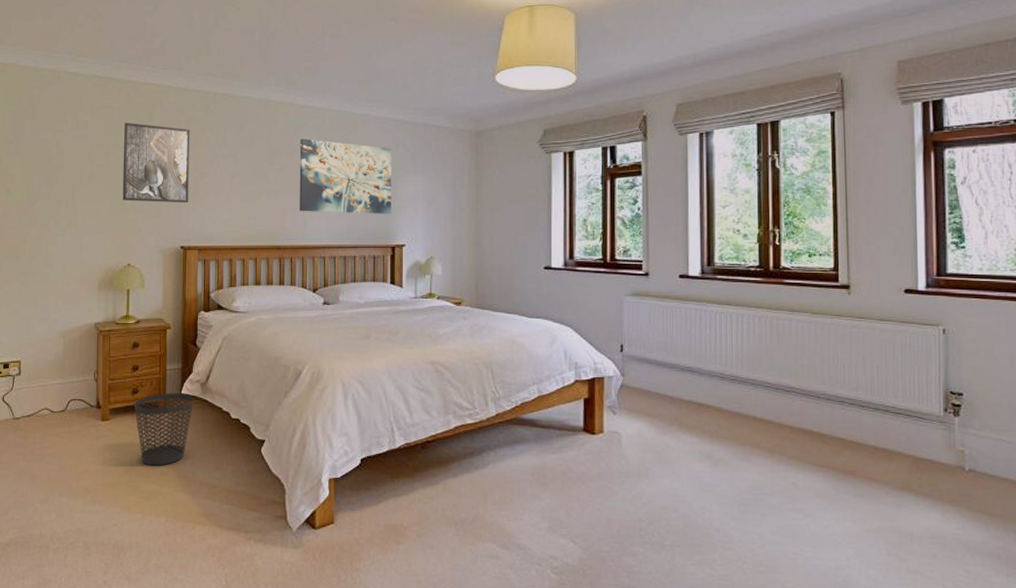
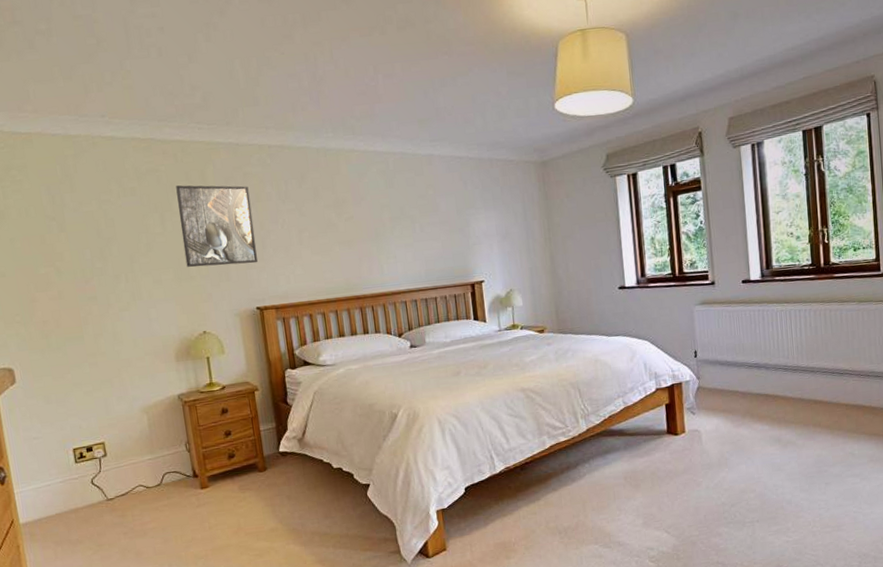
wastebasket: present [133,393,194,466] -> none [231,451,293,525]
wall art: present [299,138,392,214] -> none [365,184,467,260]

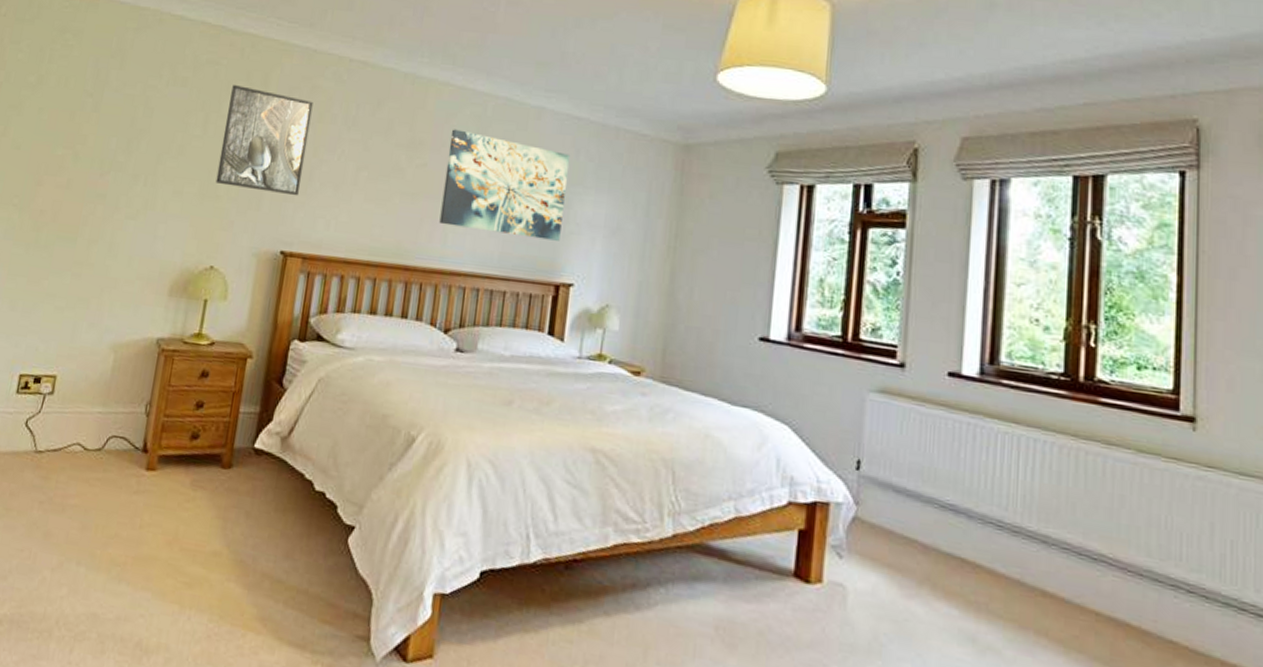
wall art: none [365,184,467,260] -> present [439,129,571,241]

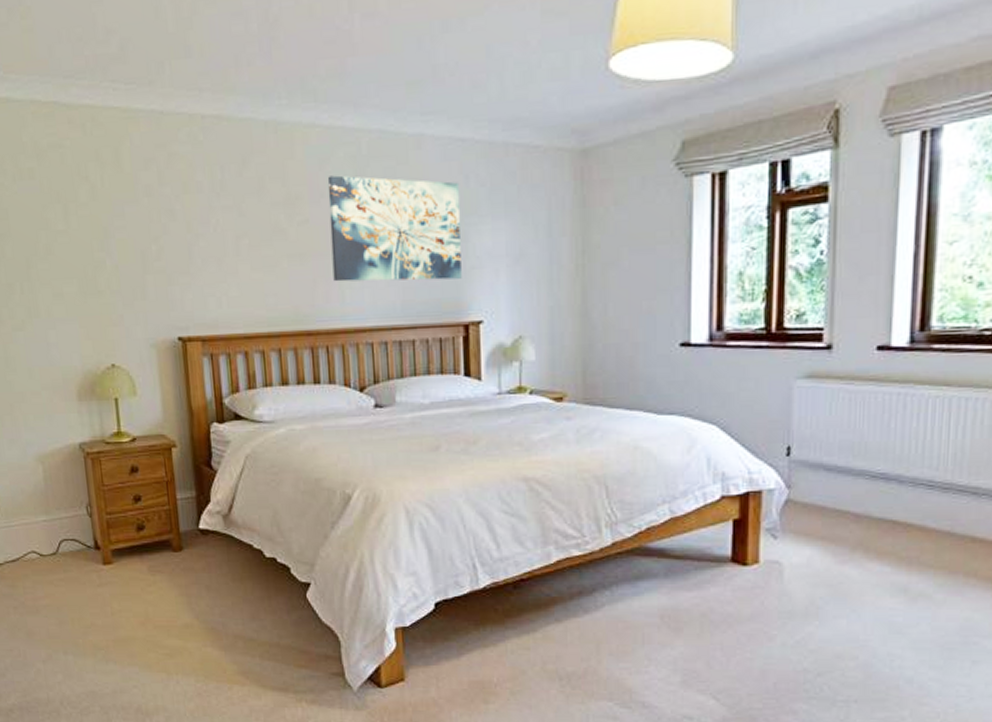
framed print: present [215,85,313,196] -> none [83,167,182,279]

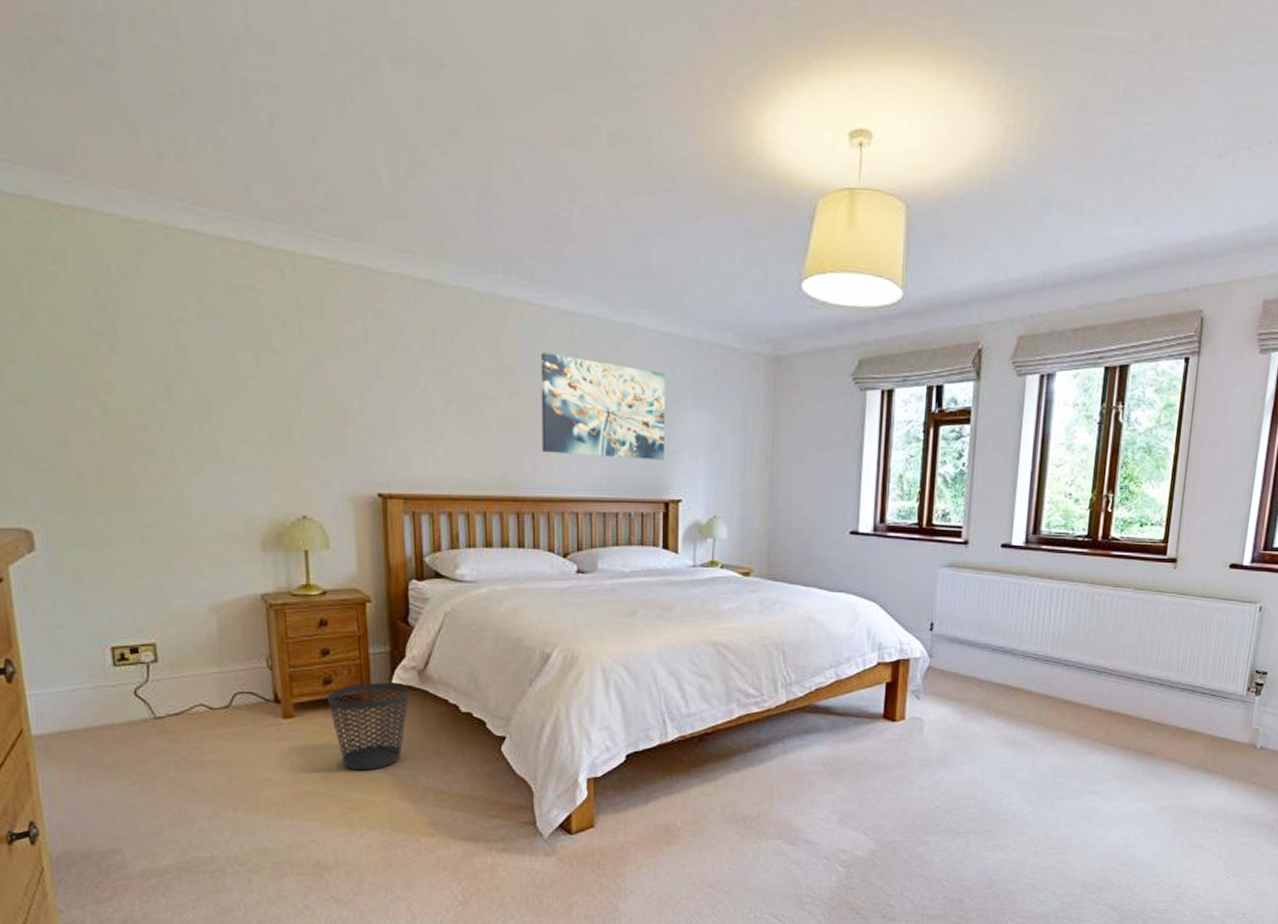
wastebasket: none [140,528,216,617] -> present [326,682,409,771]

